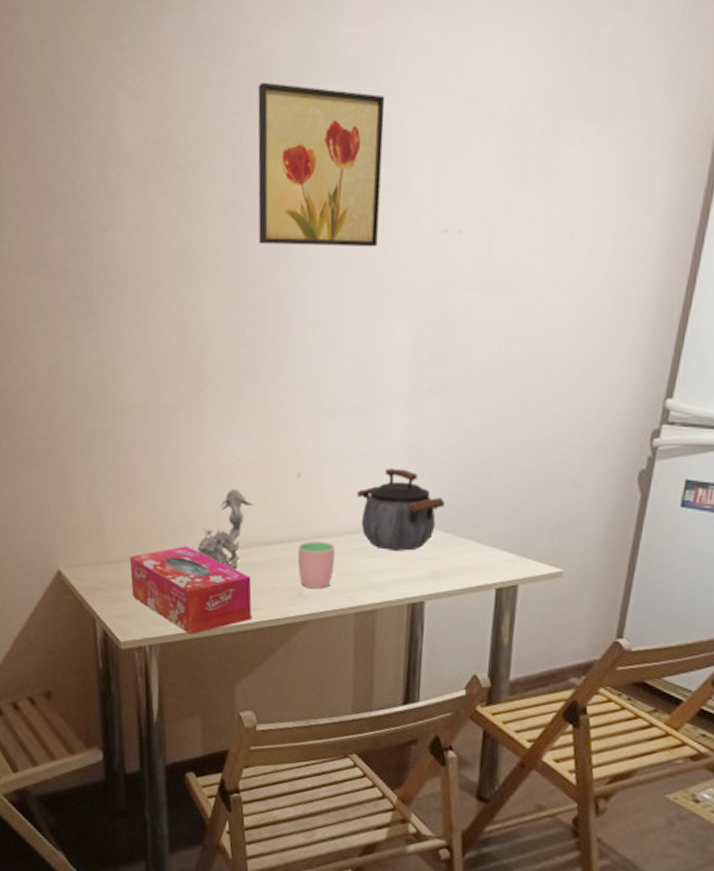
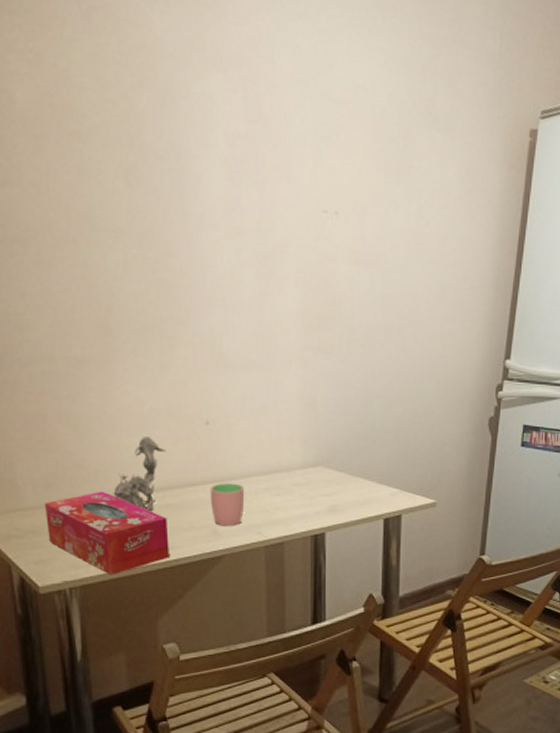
wall art: present [257,82,385,248] -> none [150,62,267,221]
kettle: present [357,468,445,552] -> none [262,416,338,491]

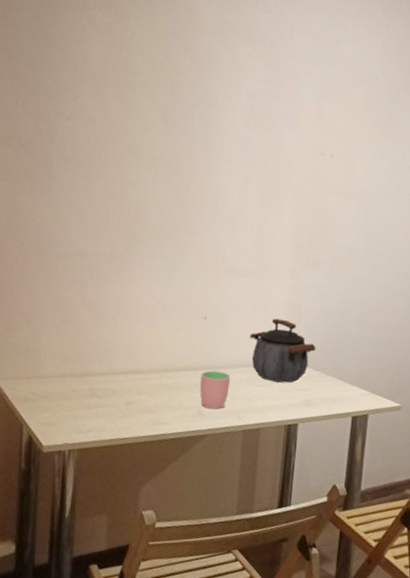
tissue box: present [44,491,169,575] -> none [58,367,161,442]
flower: present [113,437,166,511] -> none [118,325,168,389]
kettle: none [262,416,338,491] -> present [250,318,316,384]

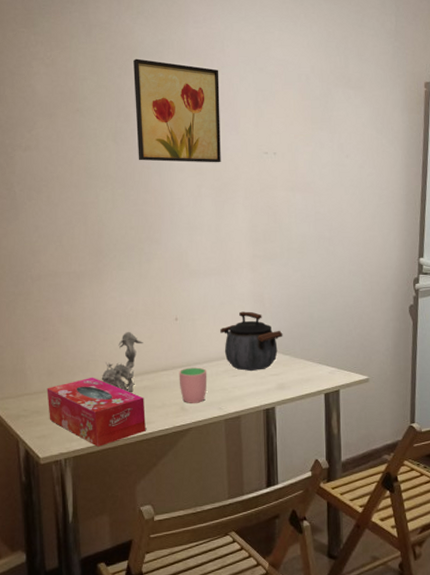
tissue box: none [58,367,161,442] -> present [47,377,146,447]
flower: none [118,325,168,389] -> present [101,332,144,392]
wall art: none [186,36,284,158] -> present [133,58,221,163]

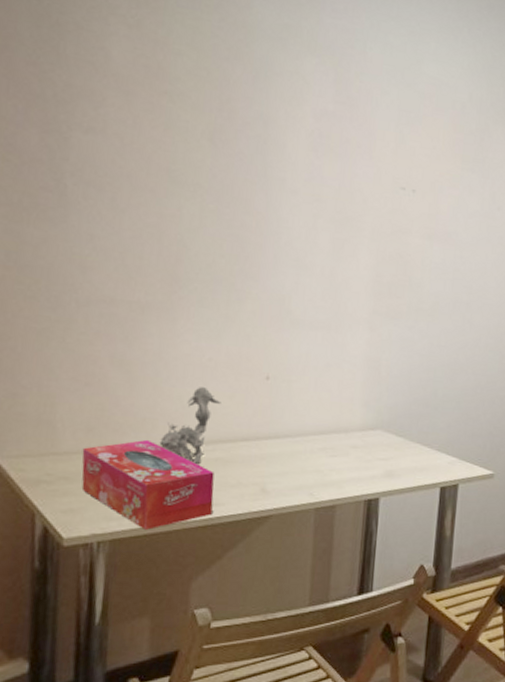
wall art: present [133,58,221,163] -> none [240,40,357,191]
cup: present [178,367,208,403] -> none [262,440,300,485]
kettle: present [220,311,283,372] -> none [322,377,399,453]

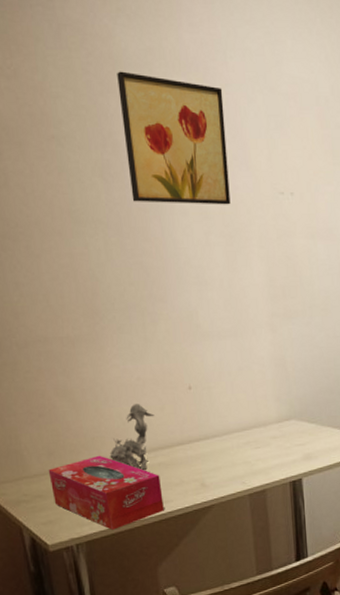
wall art: none [240,40,357,191] -> present [117,71,231,205]

